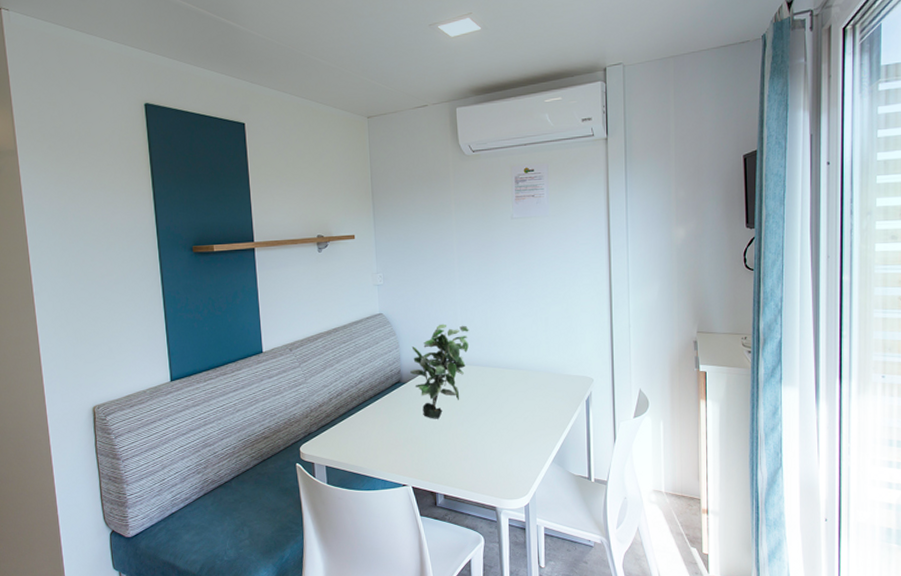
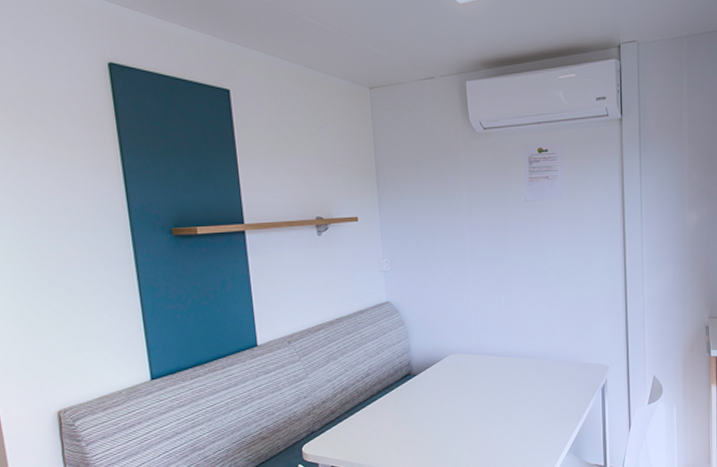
potted plant: present [409,324,470,419] -> none [420,312,483,413]

